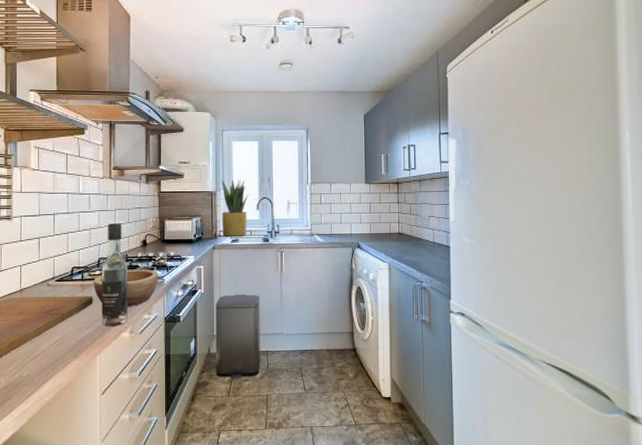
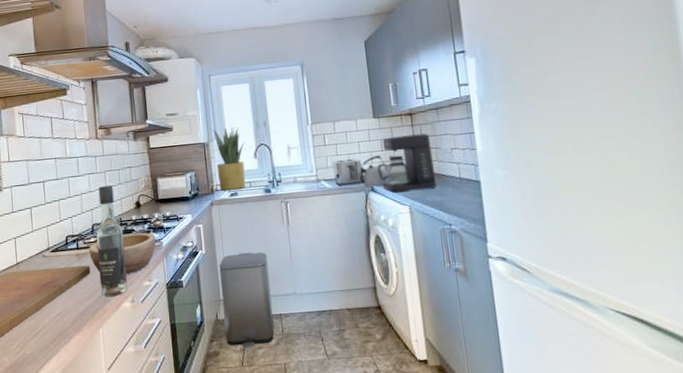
toaster: none [325,217,351,242] -> present [331,158,362,187]
kettle: none [348,217,375,245] -> present [359,155,390,188]
coffee maker: none [365,201,414,251] -> present [377,133,437,193]

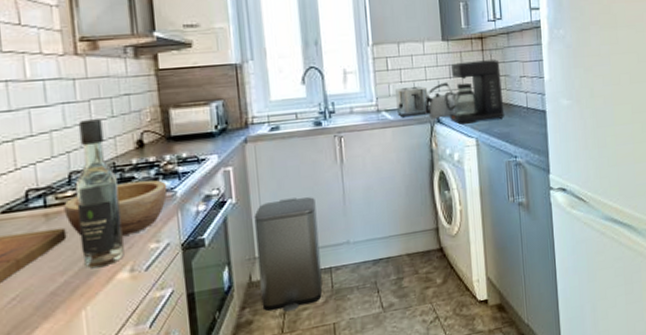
planter: present [213,127,246,191] -> none [248,45,291,124]

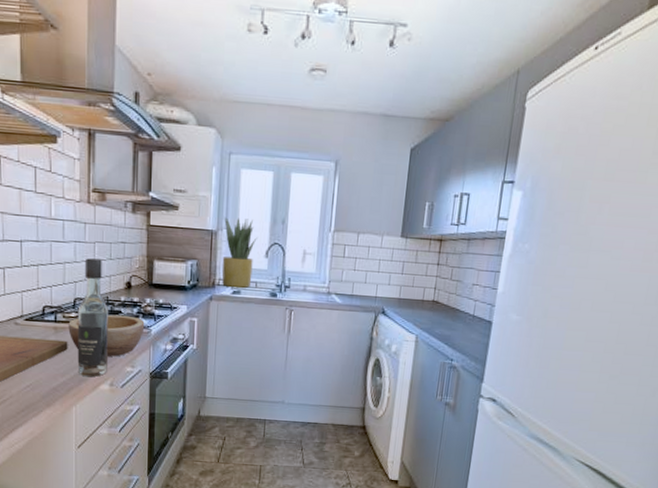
planter: none [248,45,291,124] -> present [221,217,257,288]
pedal bin: present [254,197,323,312] -> none [205,354,261,447]
toaster: present [394,85,428,118] -> none [345,275,379,305]
kettle: present [424,83,458,119] -> none [372,278,407,311]
coffee maker: present [444,59,505,124] -> none [392,260,455,321]

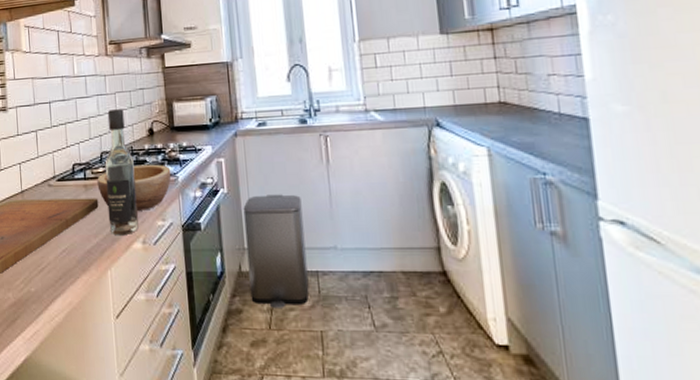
pedal bin: none [205,354,261,447] -> present [243,194,309,308]
planter: present [221,217,257,288] -> none [238,43,277,119]

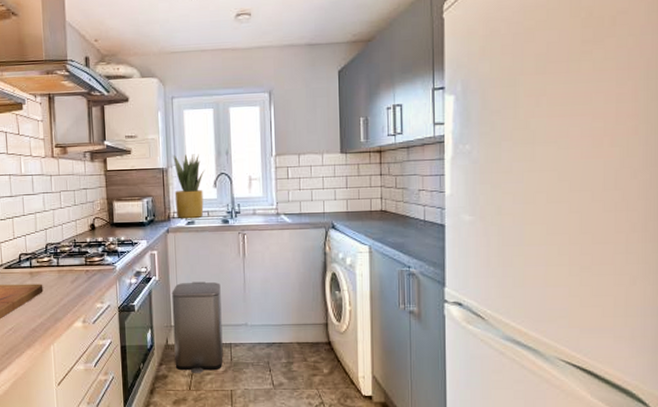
bowl: present [97,164,171,211] -> none [42,255,110,295]
bottle: present [104,109,140,236] -> none [49,206,81,316]
planter: none [238,43,277,119] -> present [173,154,205,218]

